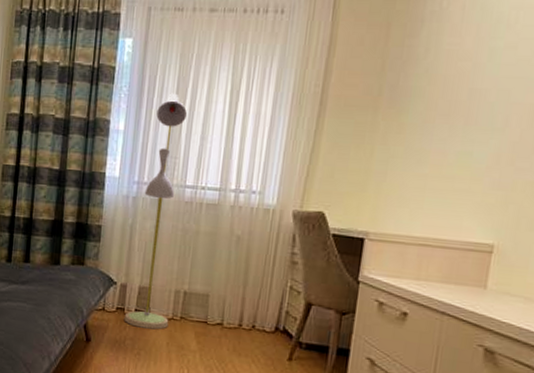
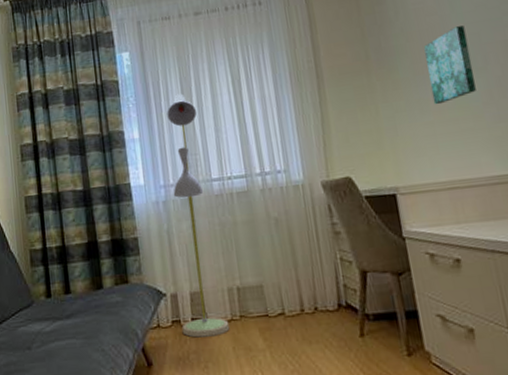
wall art: none [434,79,497,159] -> present [424,26,476,105]

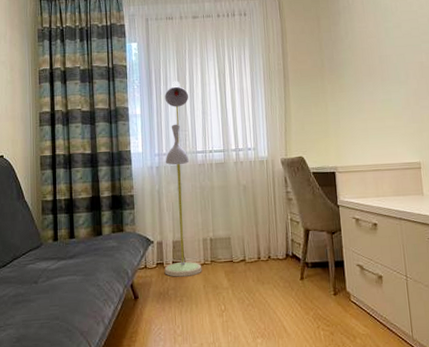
wall art: present [424,26,476,105] -> none [364,48,398,106]

